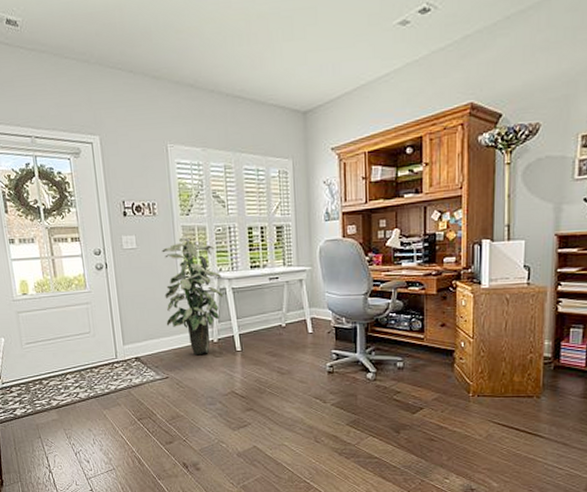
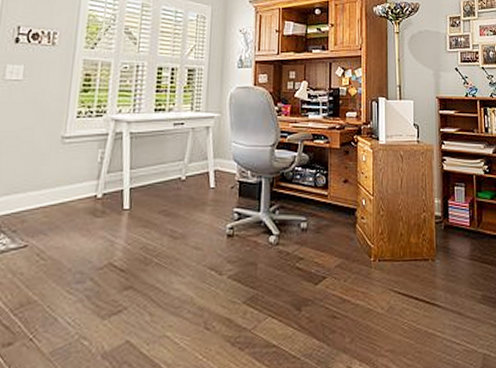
indoor plant: present [162,237,223,355] -> none [40,71,120,214]

